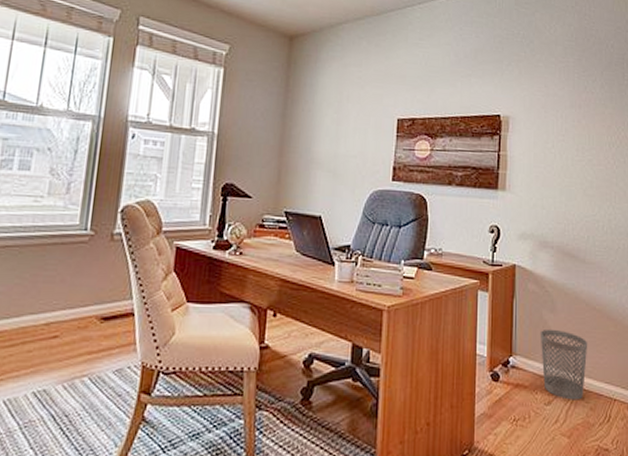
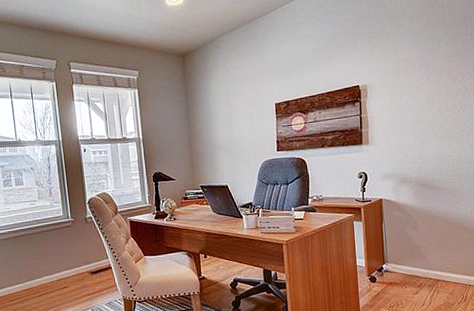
wastebasket: present [540,329,588,400] -> none [405,241,446,290]

